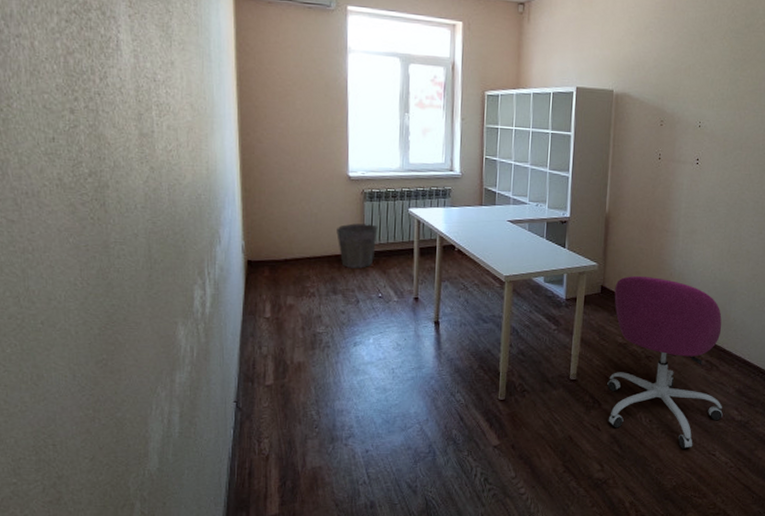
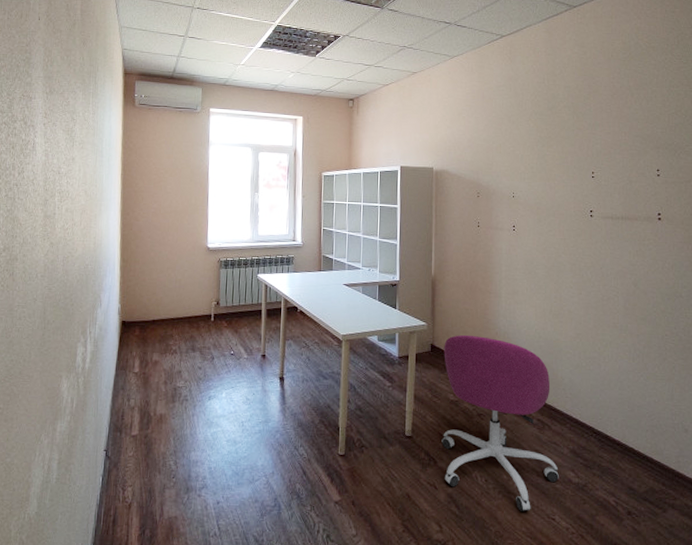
waste bin: present [336,223,378,268] -> none [196,288,231,328]

